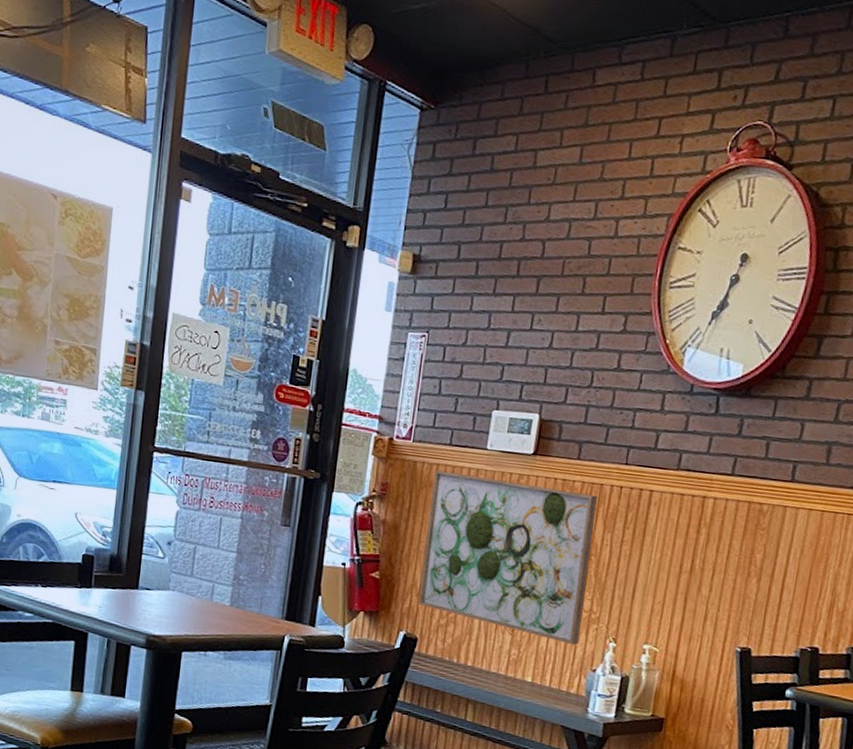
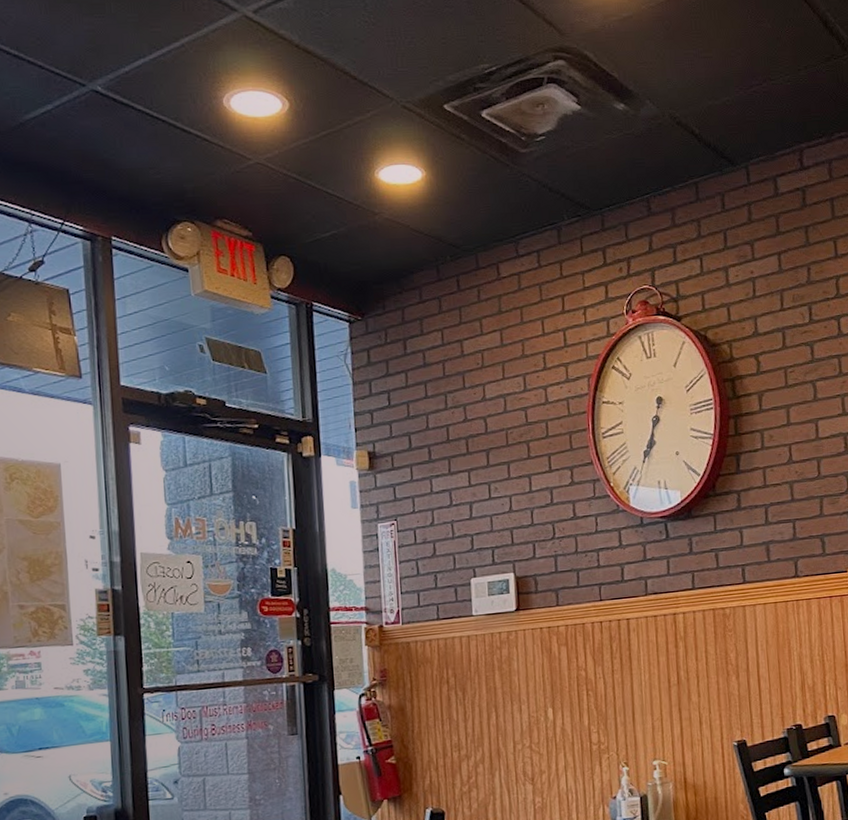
wall art: present [417,470,597,645] -> none [428,635,595,779]

